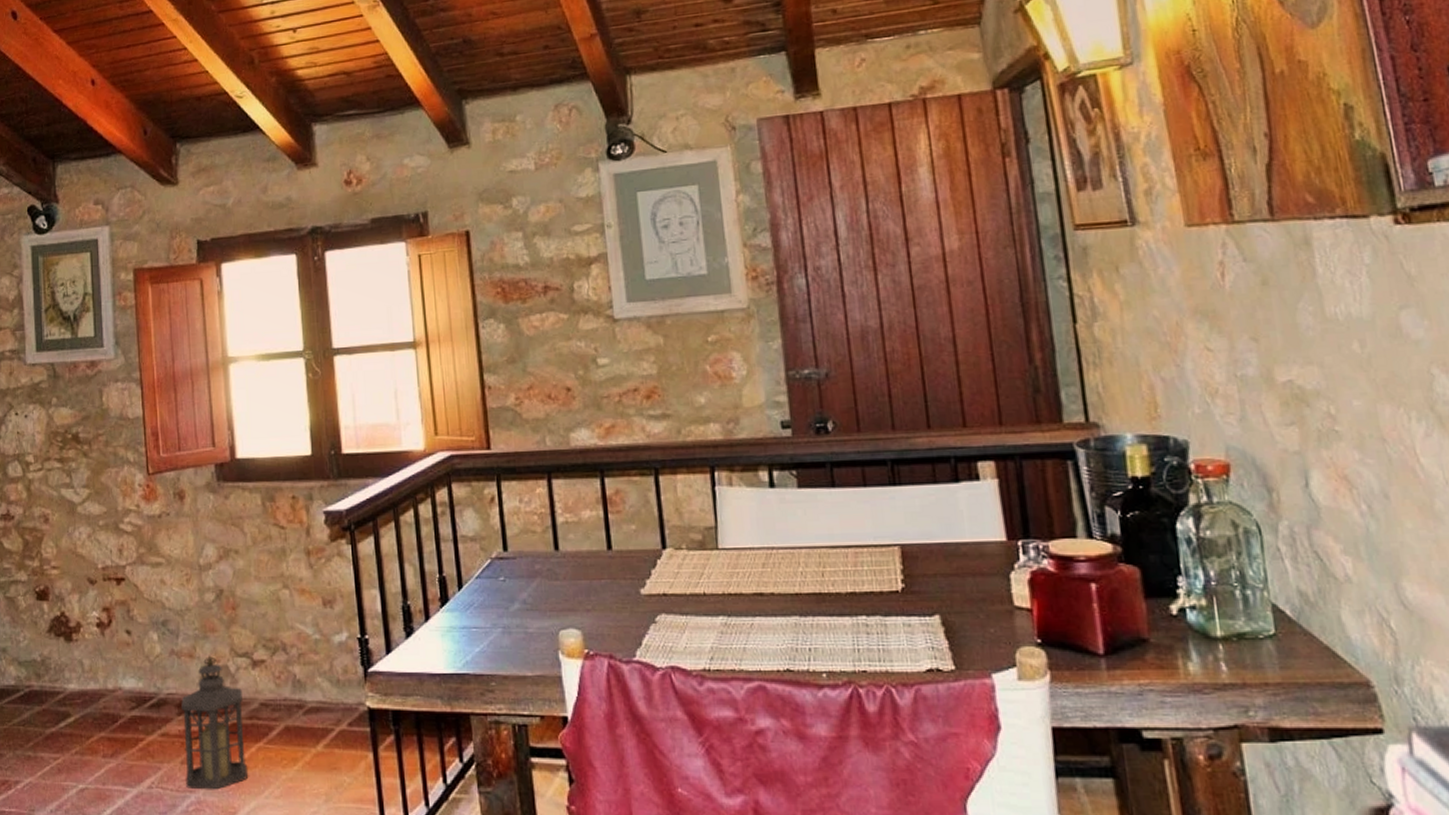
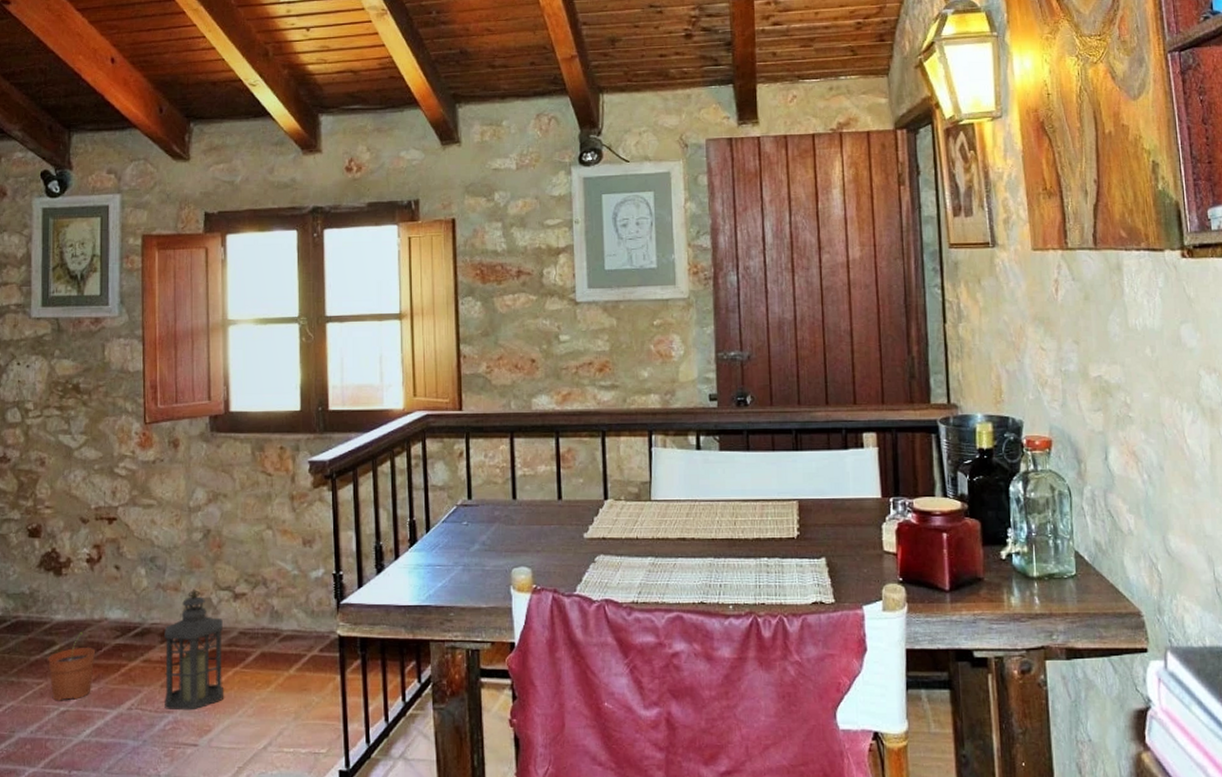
plant pot: none [63,703,111,778] -> present [48,632,95,701]

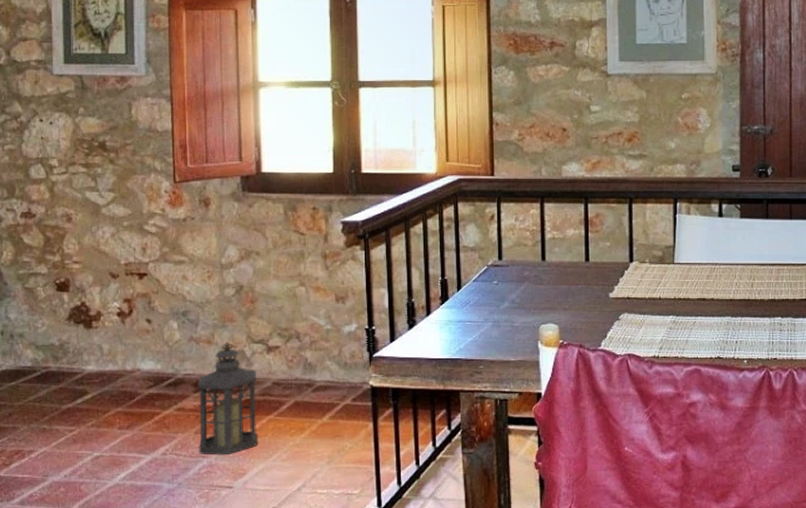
plant pot: present [48,632,95,701] -> none [80,382,128,447]

